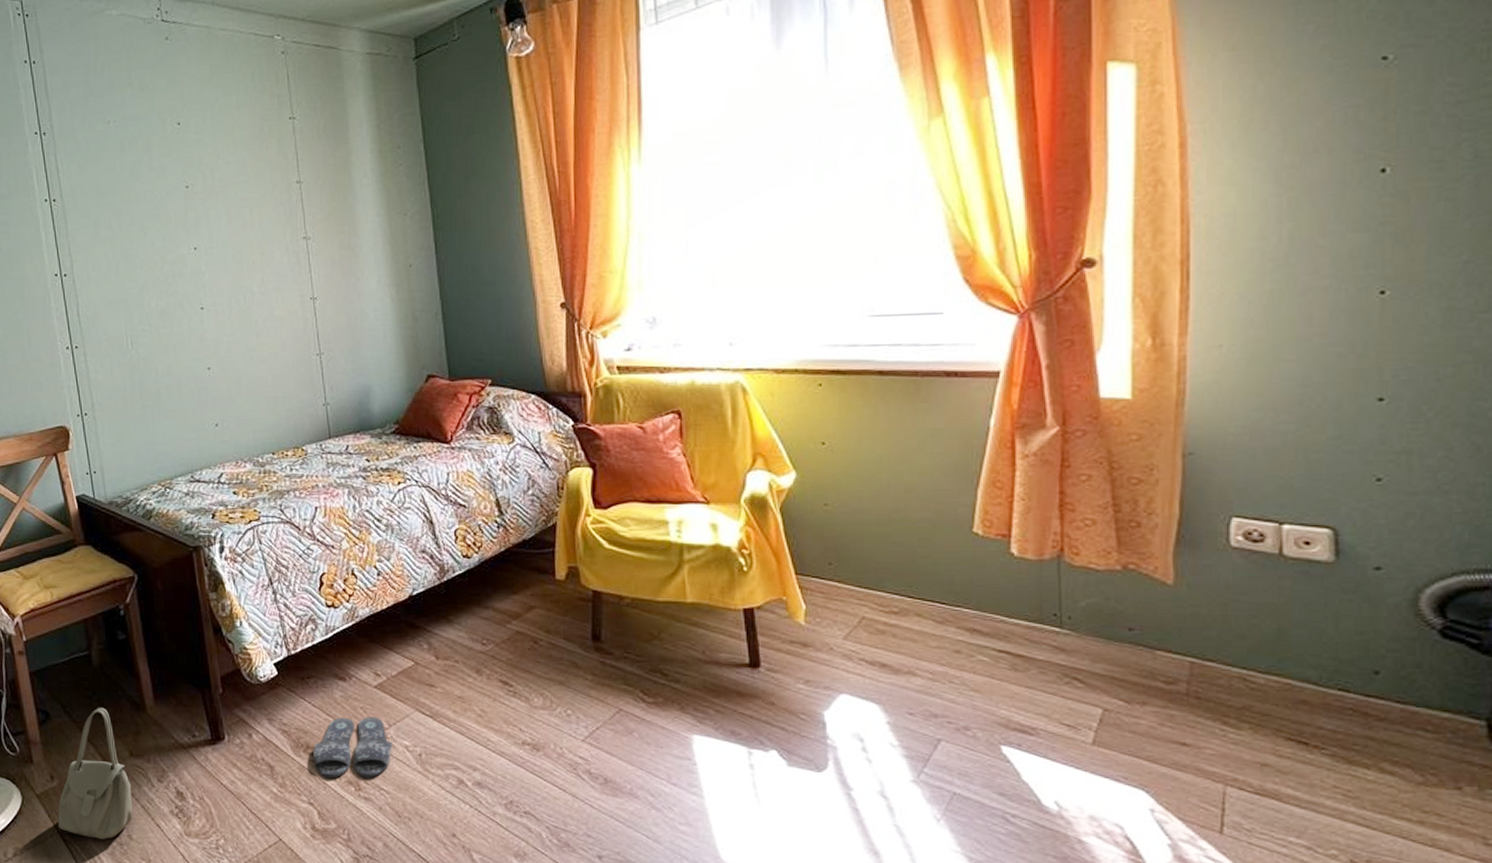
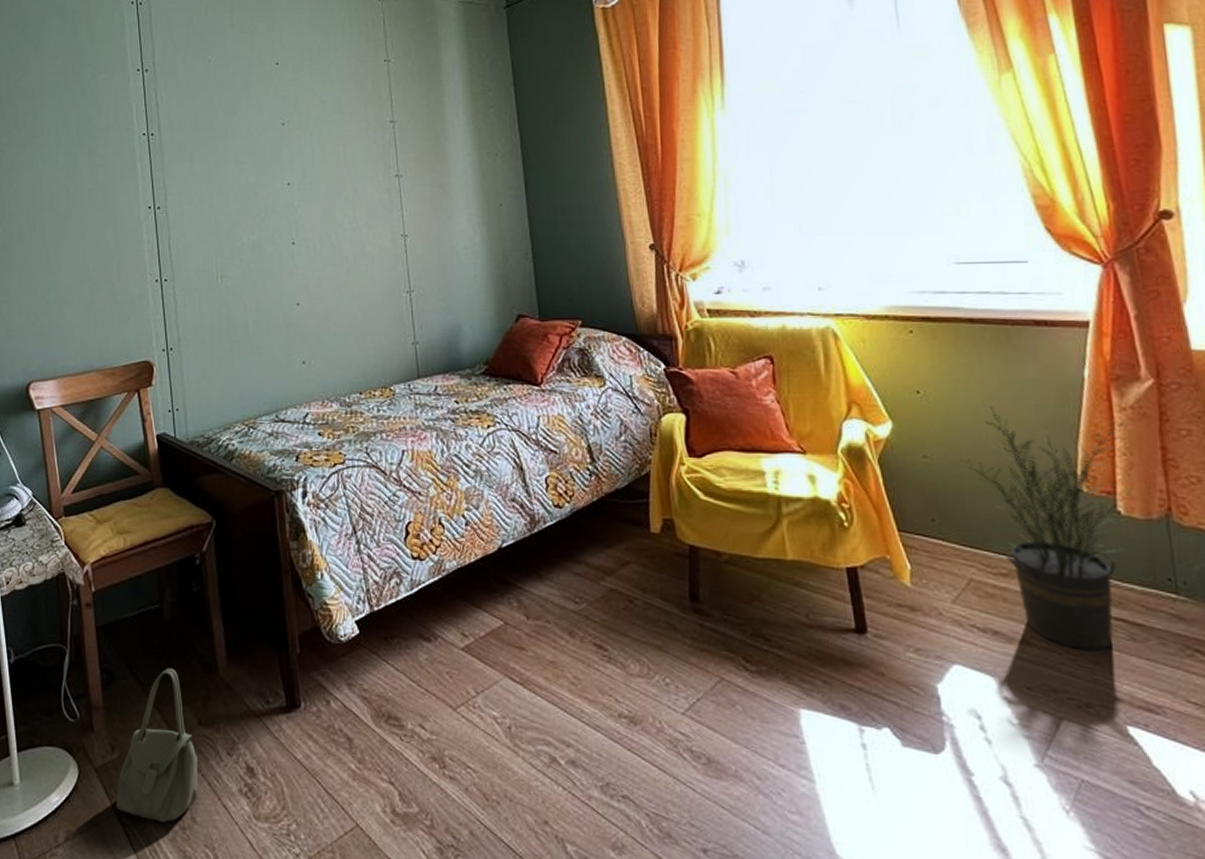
slippers: present [312,716,392,779] -> none [394,682,480,755]
potted plant: none [862,455,1026,679] -> present [961,405,1127,650]

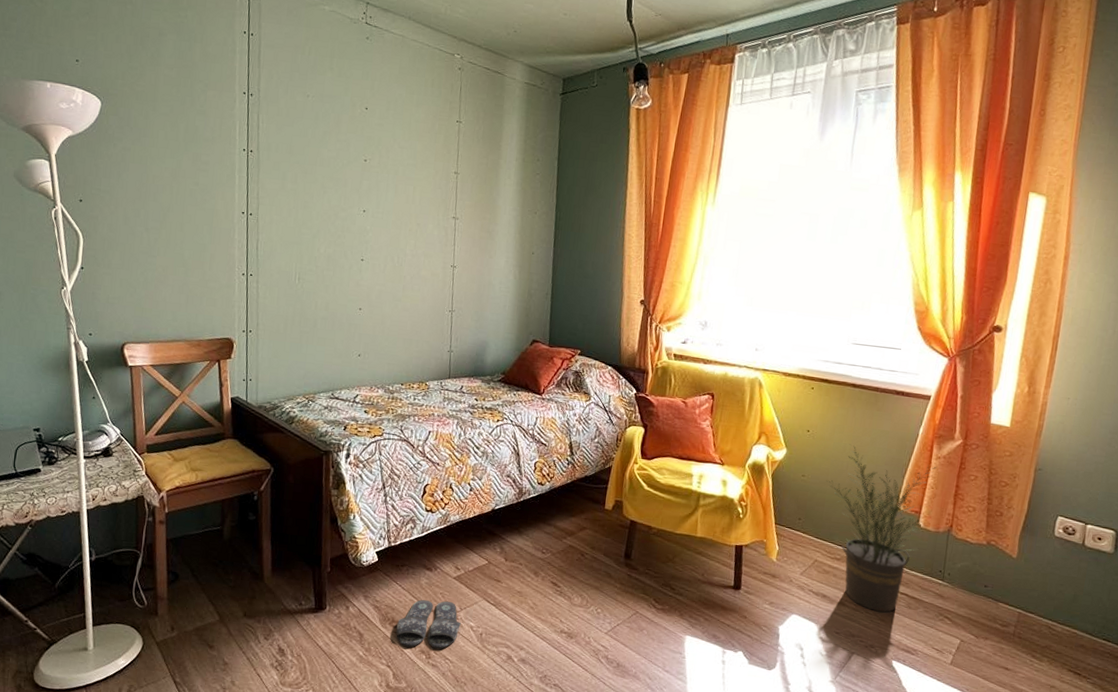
handbag: present [116,668,199,822] -> none [172,574,241,684]
slippers: none [394,682,480,755] -> present [396,599,461,650]

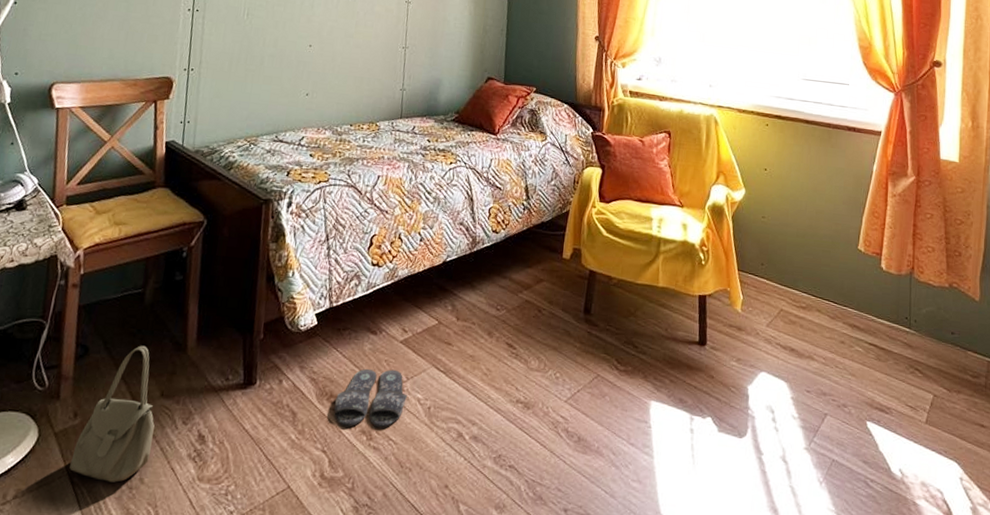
handbag: none [172,574,241,684] -> present [69,345,155,483]
potted plant: present [827,445,938,612] -> none [787,184,894,366]

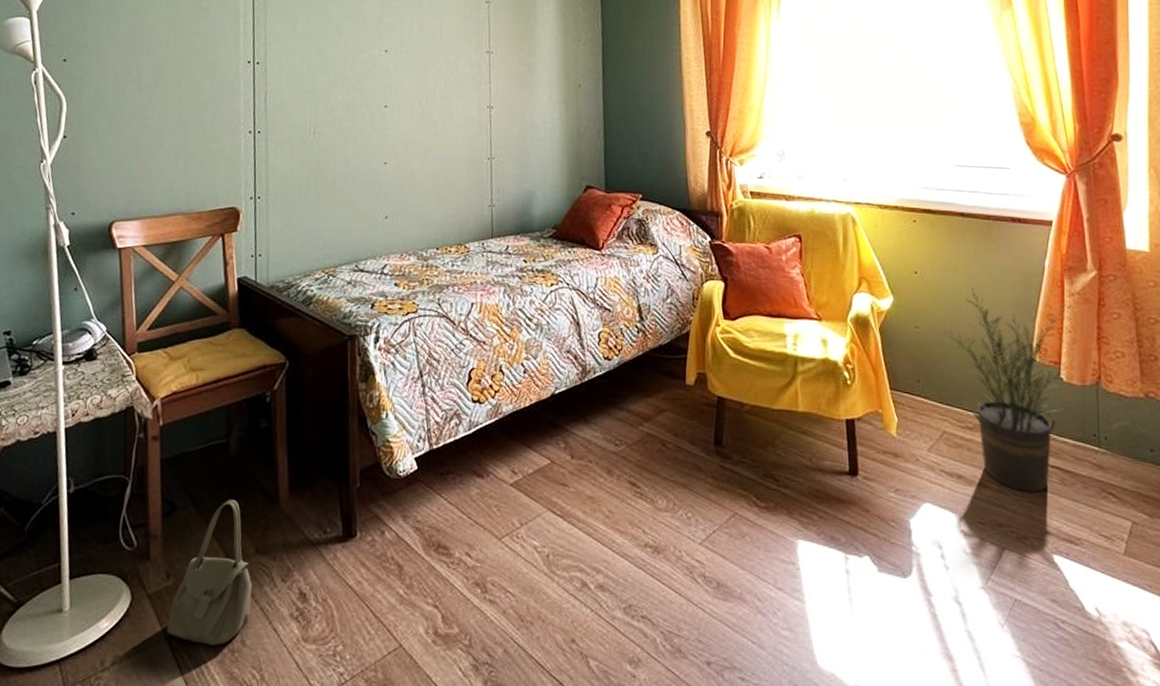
slippers: present [334,368,407,429] -> none [443,515,522,581]
potted plant: none [787,184,894,366] -> present [945,286,1072,492]

